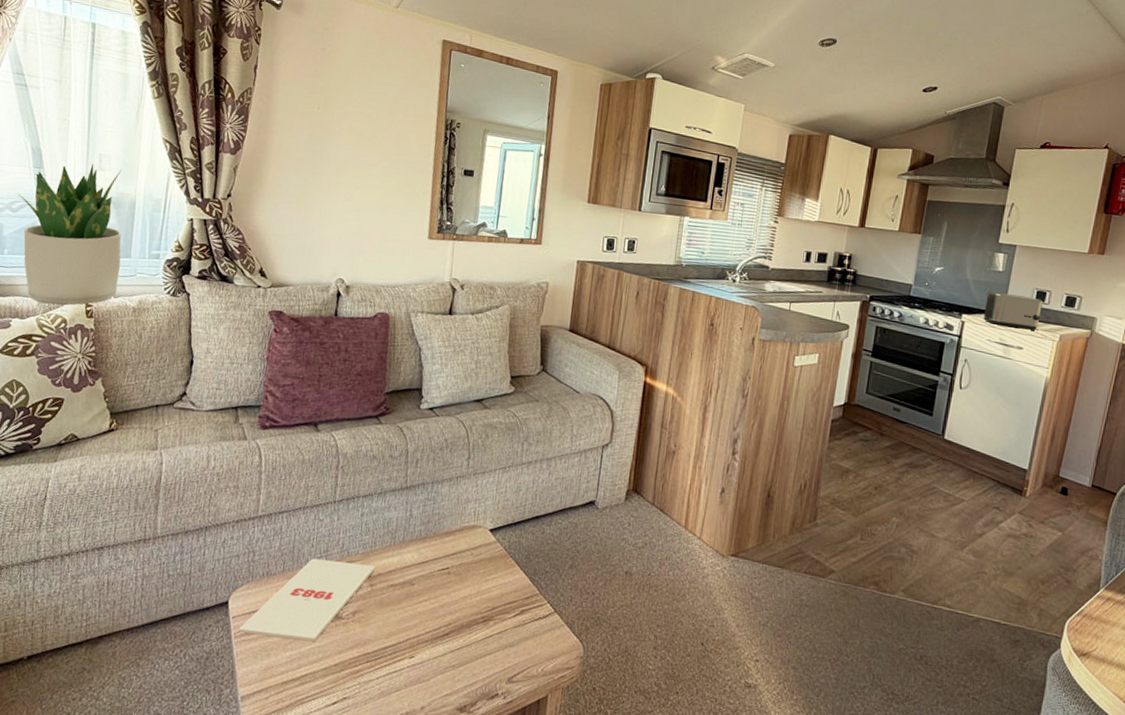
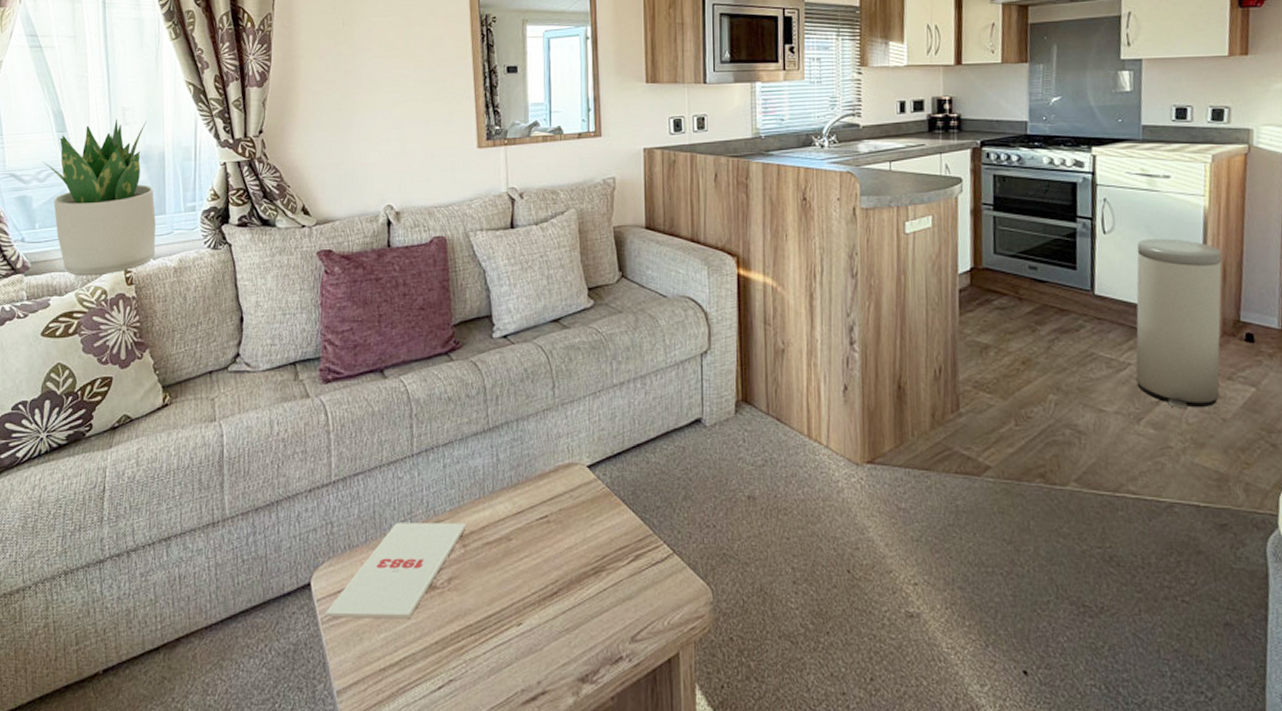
pedal bin: none [966,398,1054,544] -> present [1135,238,1223,410]
toaster: present [983,291,1043,331] -> none [1117,115,1186,155]

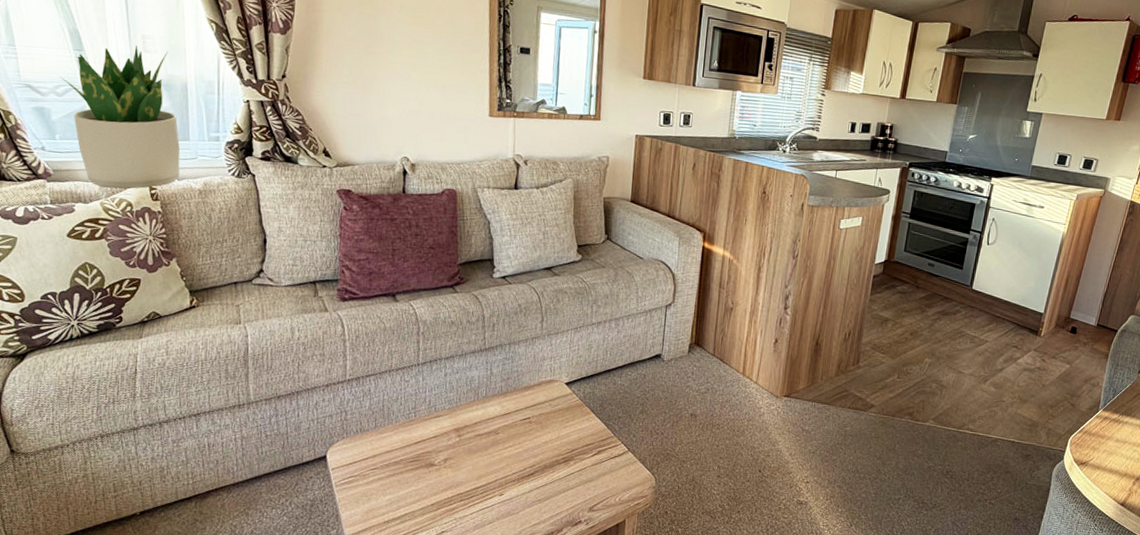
magazine: present [324,523,467,619] -> none [337,415,463,487]
pedal bin: present [1135,238,1223,410] -> none [989,252,1068,377]

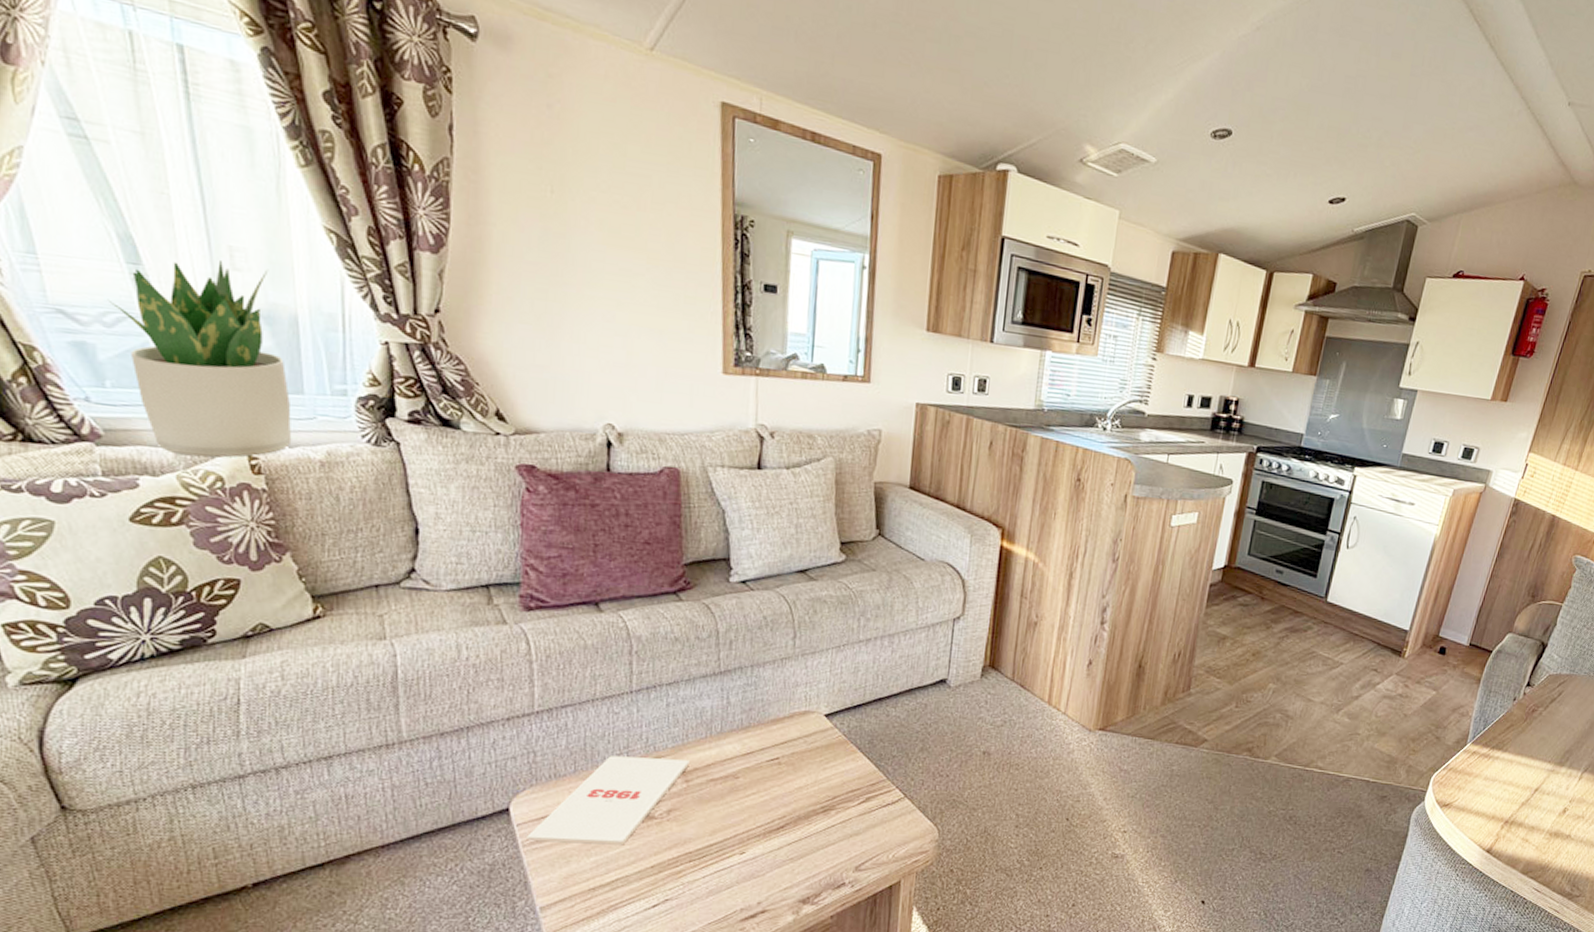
magazine: none [337,415,463,487] -> present [525,756,691,845]

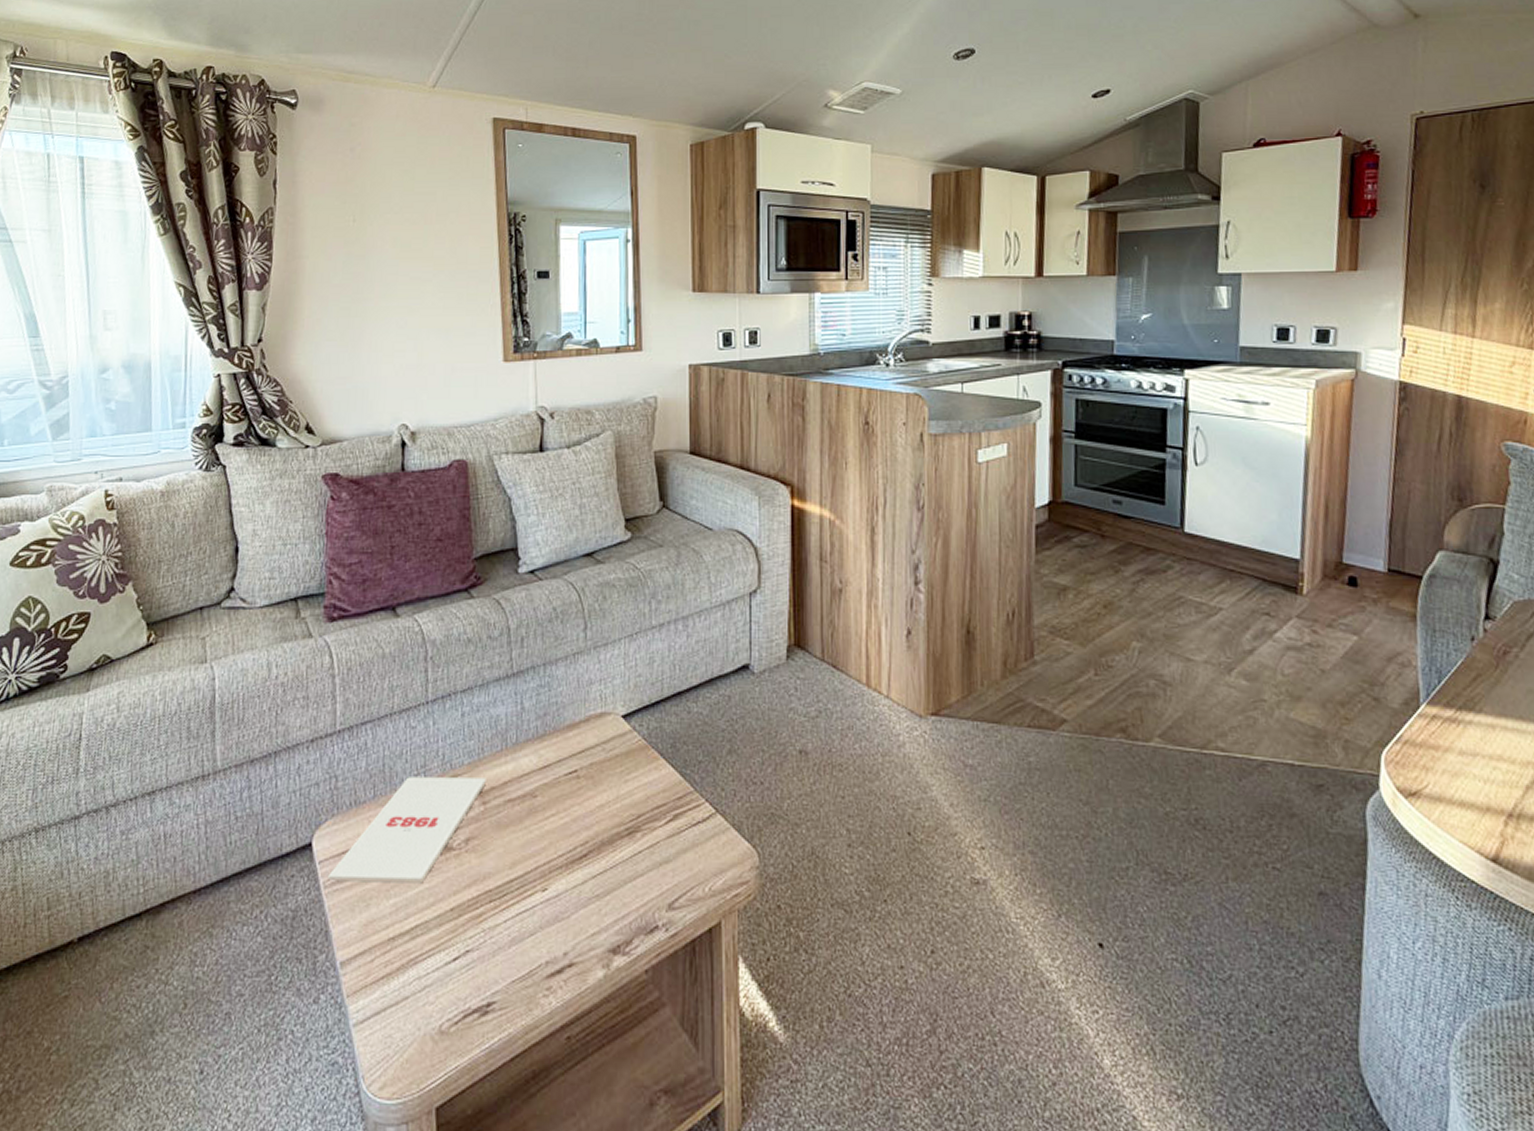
planter: present [107,261,292,458] -> none [12,324,141,499]

